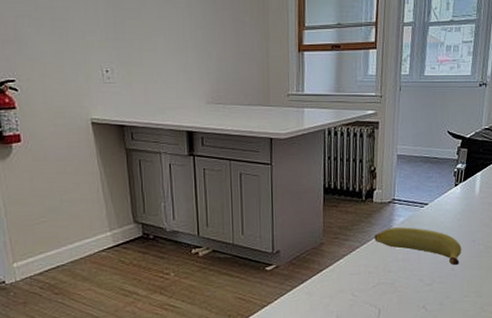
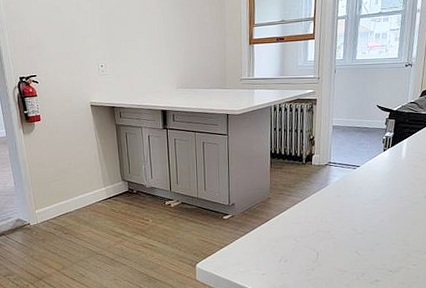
banana: present [374,227,462,266] -> none [313,185,390,218]

